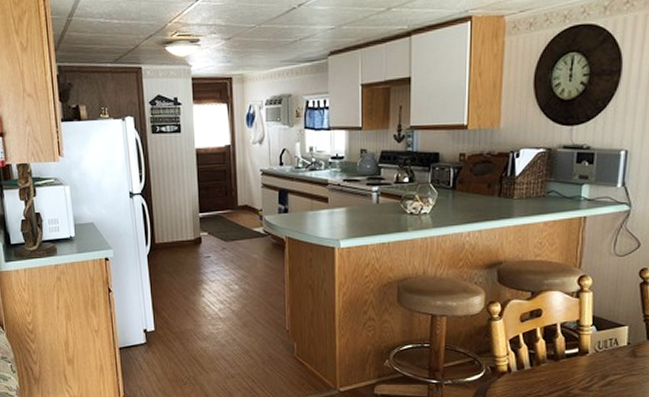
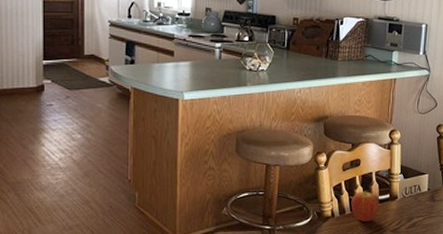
fruit: none [530,343,566,378] -> present [351,190,380,222]

